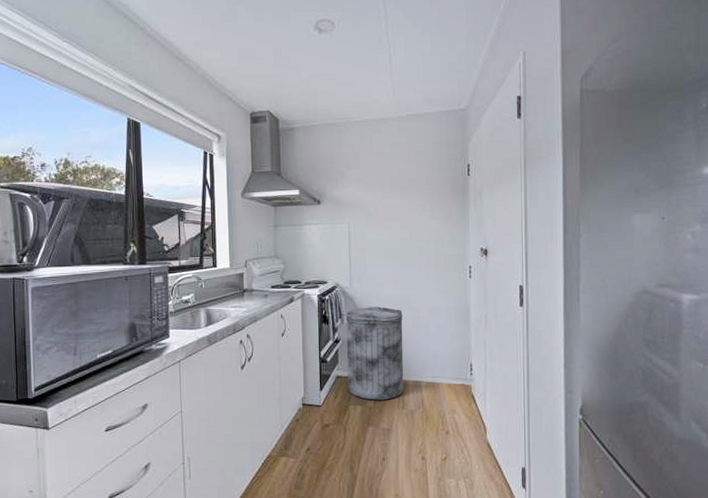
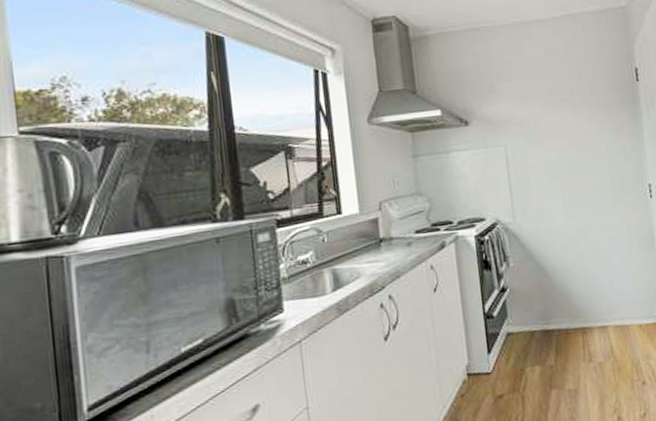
trash can: present [346,306,404,400] -> none [511,242,588,357]

